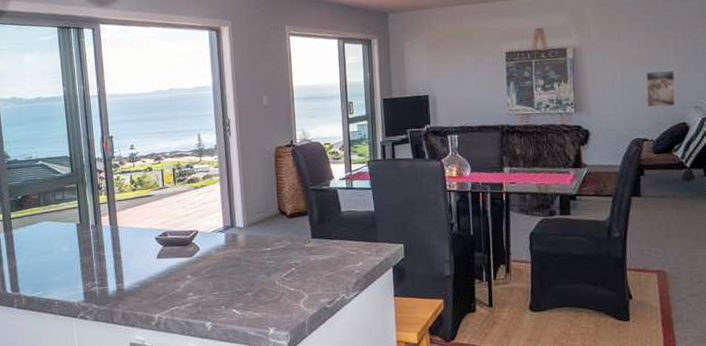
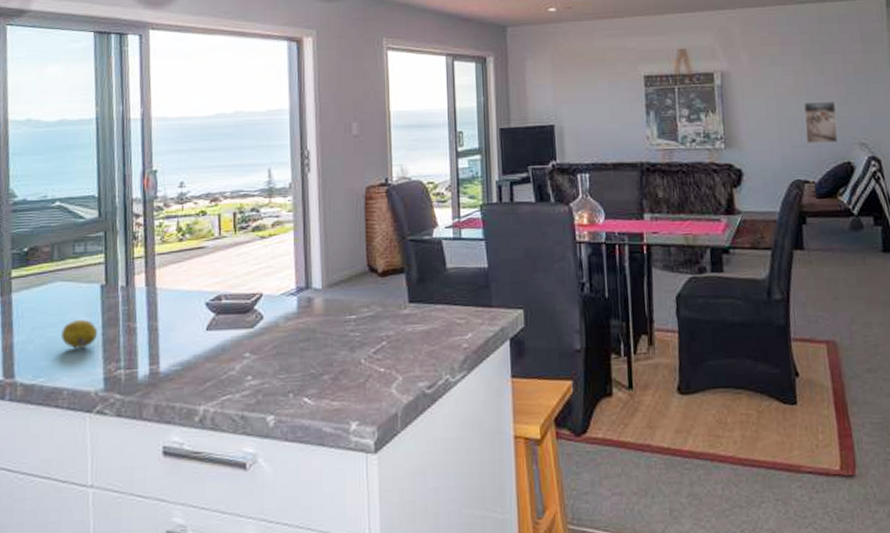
fruit: none [51,249,77,271] -> present [61,319,98,349]

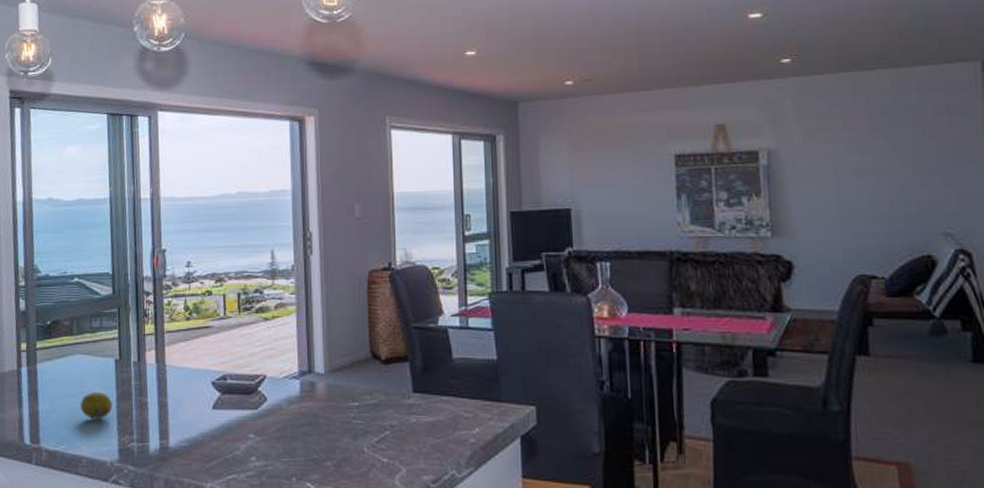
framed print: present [804,101,838,143] -> none [871,183,916,233]

